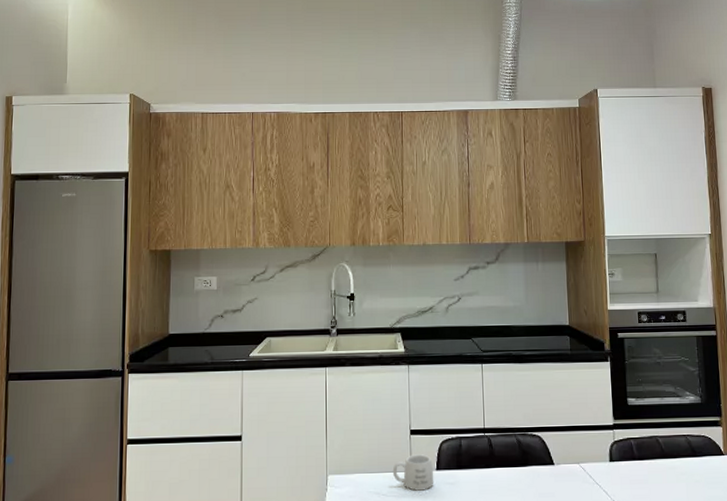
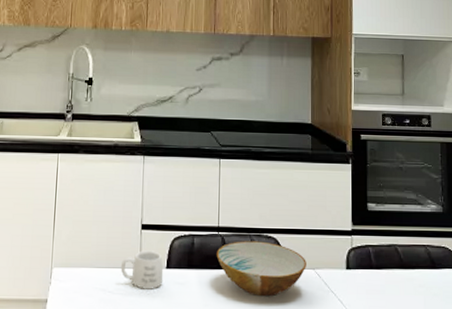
bowl: none [483,440,571,492] -> present [216,241,306,297]

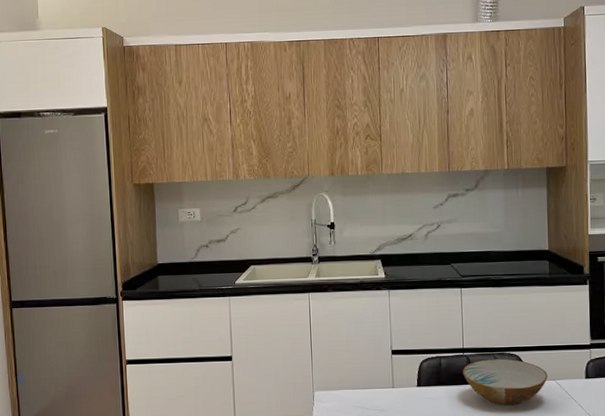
mug: present [120,250,164,290] -> none [375,372,415,405]

